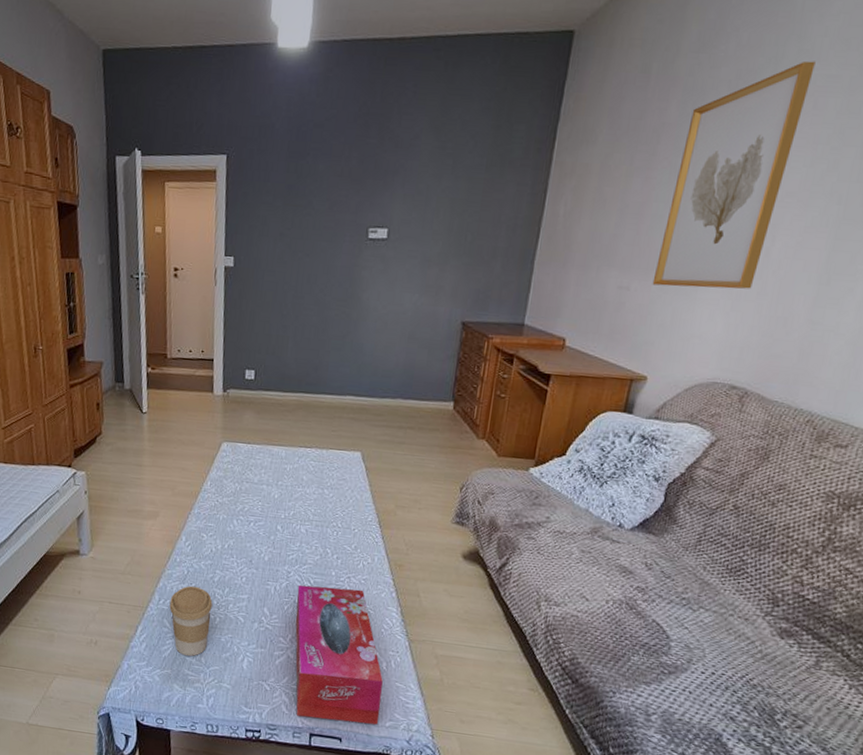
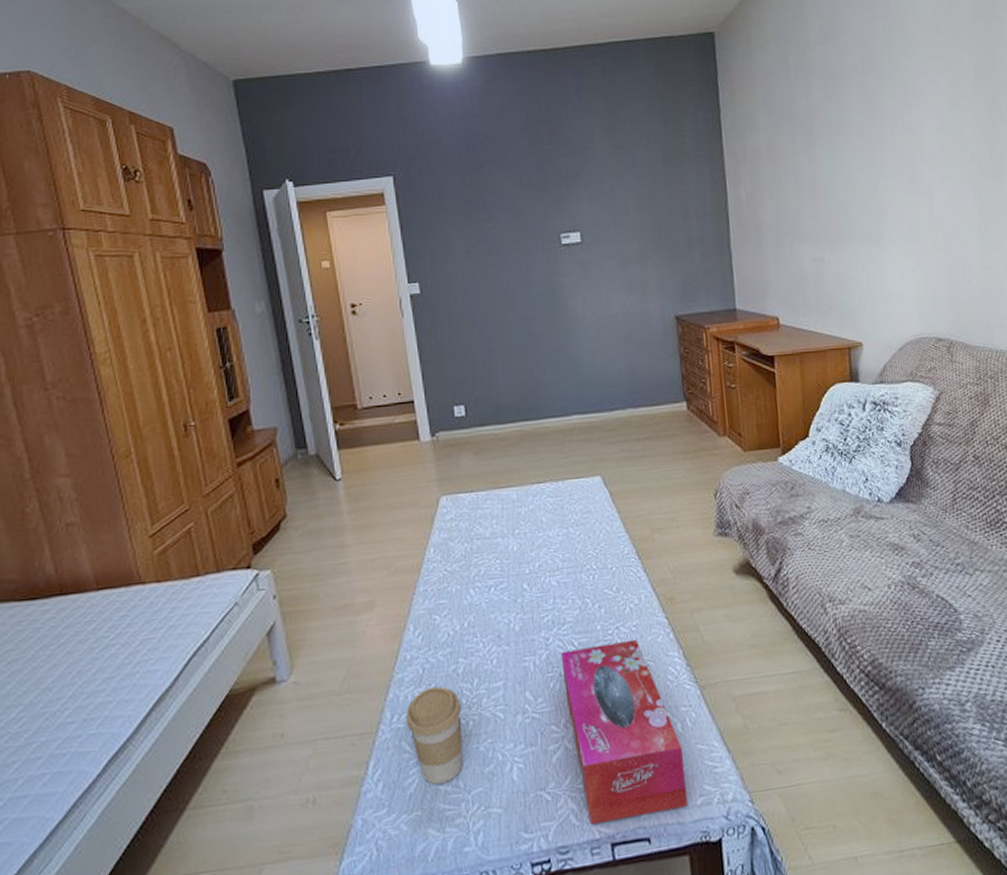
wall art: present [652,61,816,289] -> none [833,45,927,254]

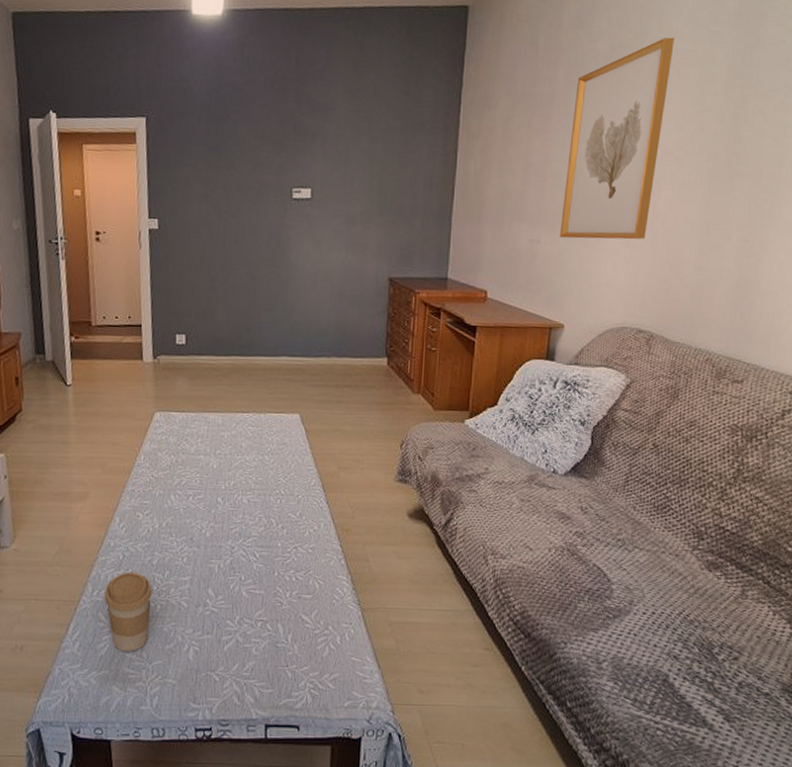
tissue box: present [561,639,689,825] -> none [242,559,338,707]
wall art: none [833,45,927,254] -> present [559,37,674,240]

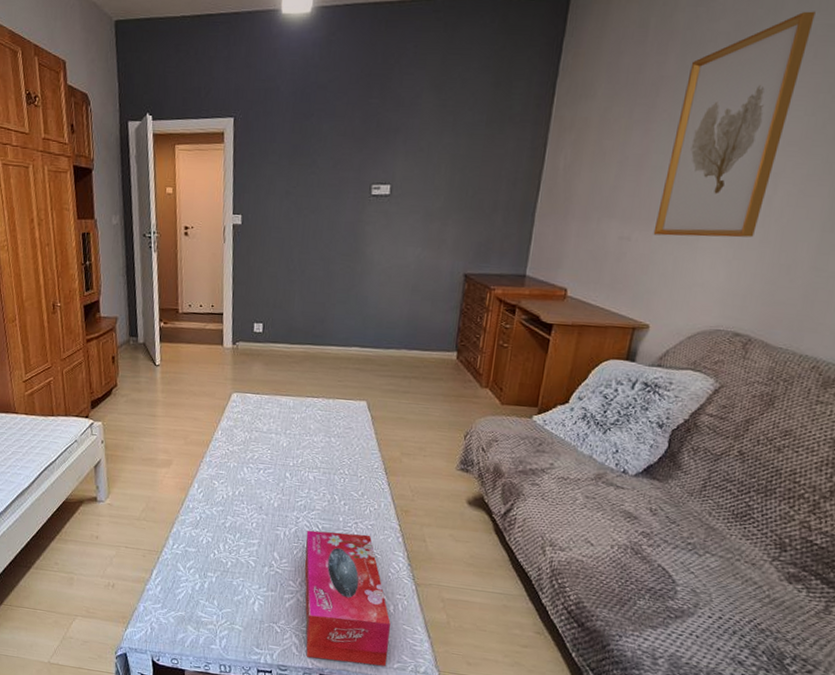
coffee cup: present [104,572,152,653] -> none [183,531,225,599]
tissue box: none [242,559,338,707] -> present [304,530,391,666]

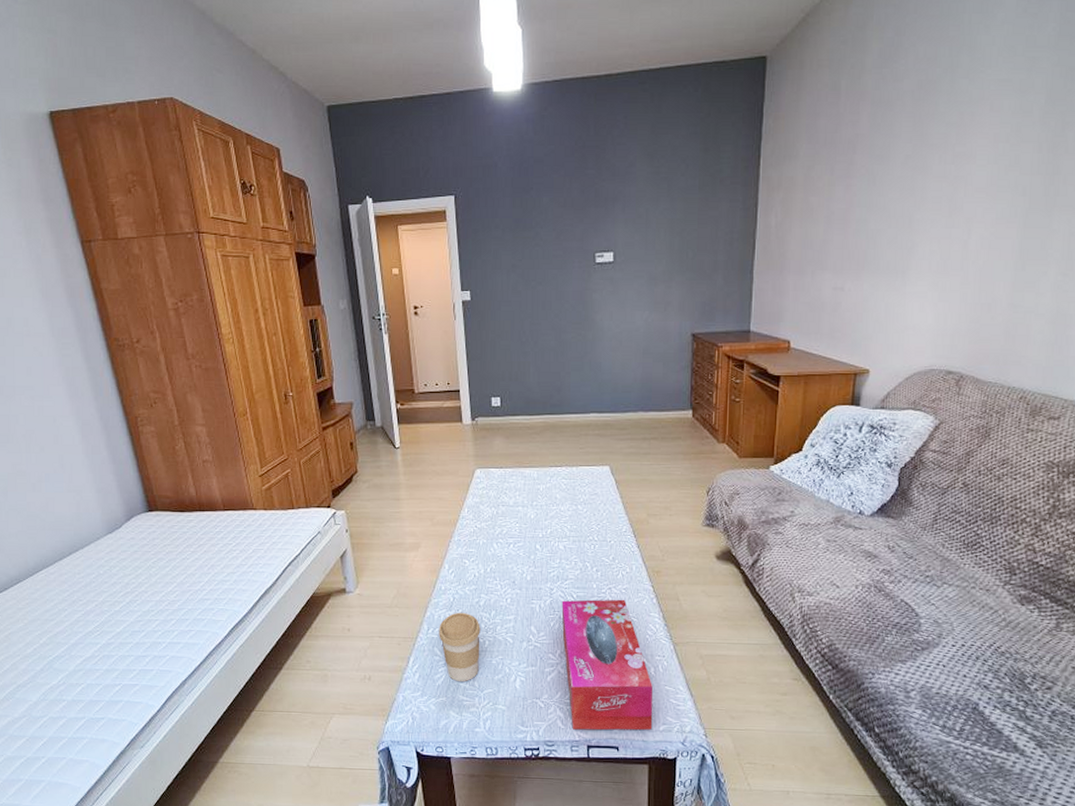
coffee cup: none [183,531,225,599] -> present [439,612,481,682]
wall art: present [653,11,816,238] -> none [864,68,987,284]

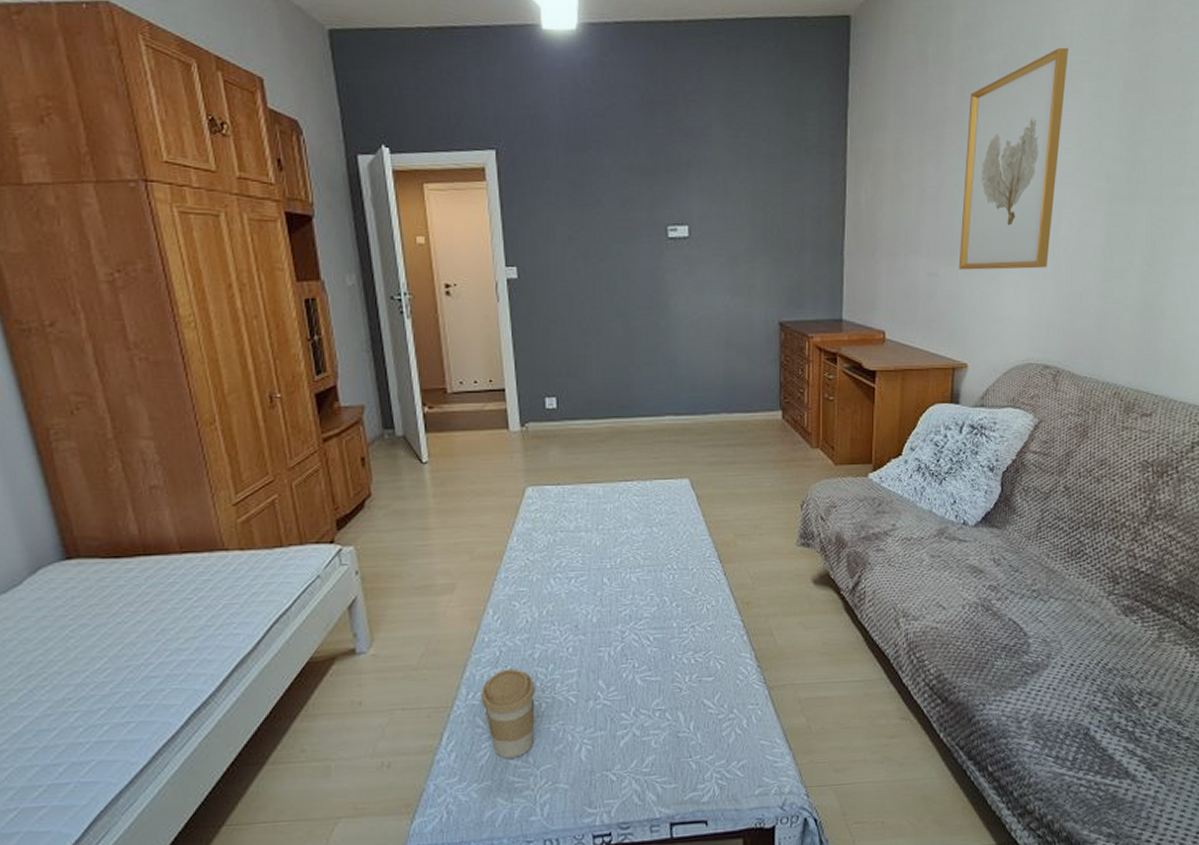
tissue box: present [561,599,653,731] -> none [635,638,747,805]
wall art: none [864,68,987,284] -> present [958,47,1068,270]

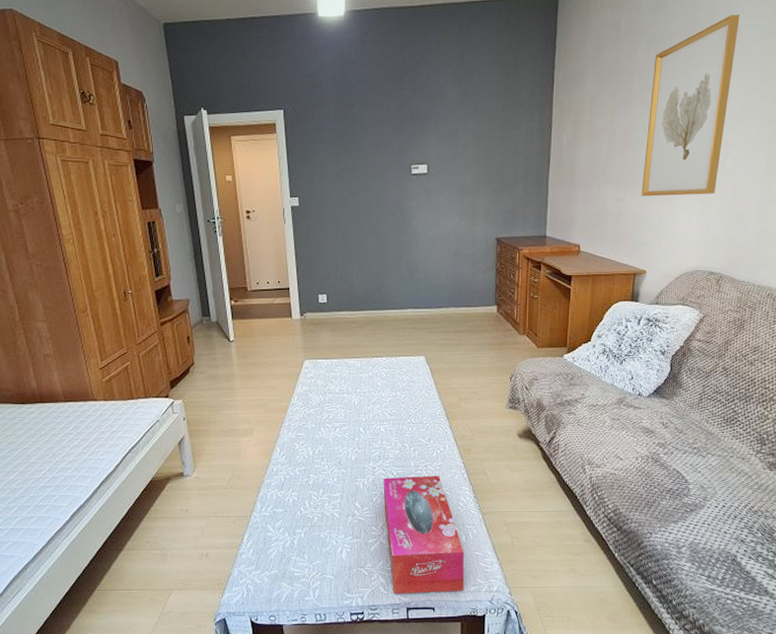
coffee cup: present [481,668,535,759] -> none [271,491,310,556]
tissue box: none [635,638,747,805] -> present [383,475,465,594]

